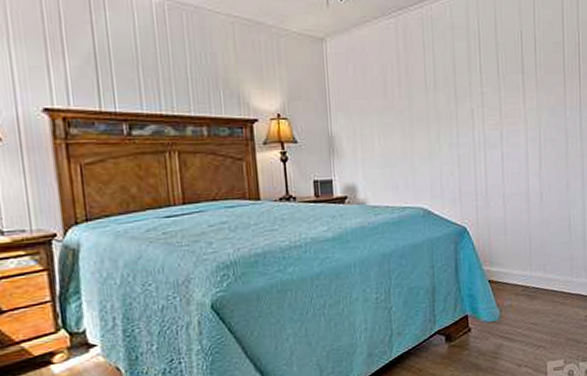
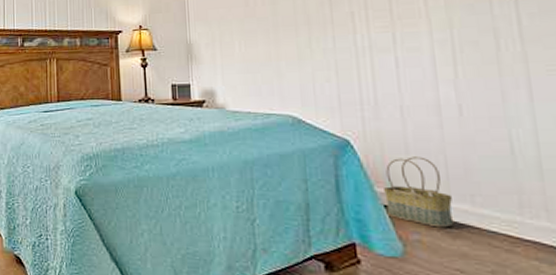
basket: none [489,237,533,293] -> present [384,156,455,228]

